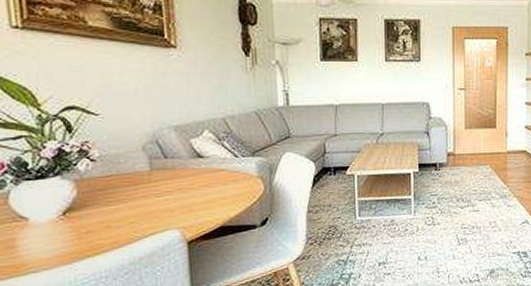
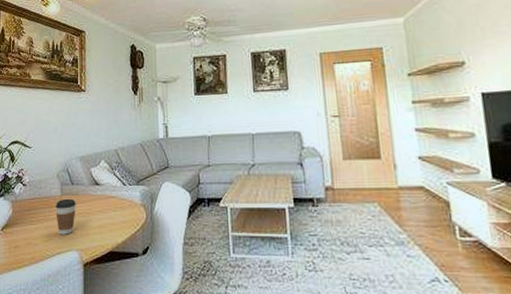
coffee cup: none [143,173,173,214] -> present [56,198,76,235]

